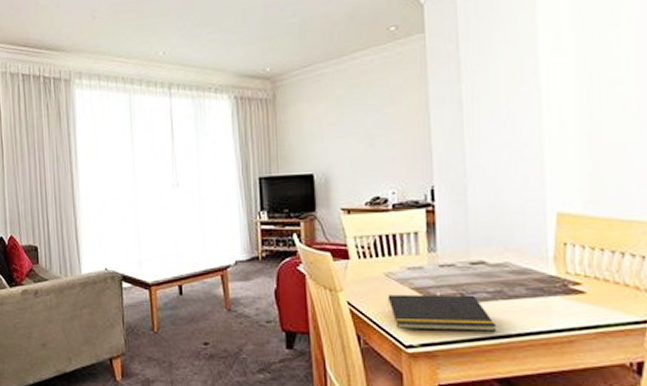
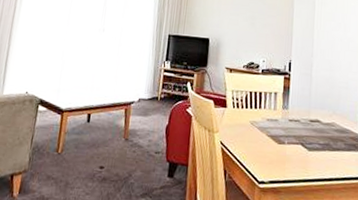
notepad: present [387,294,497,332] -> none [249,139,324,175]

